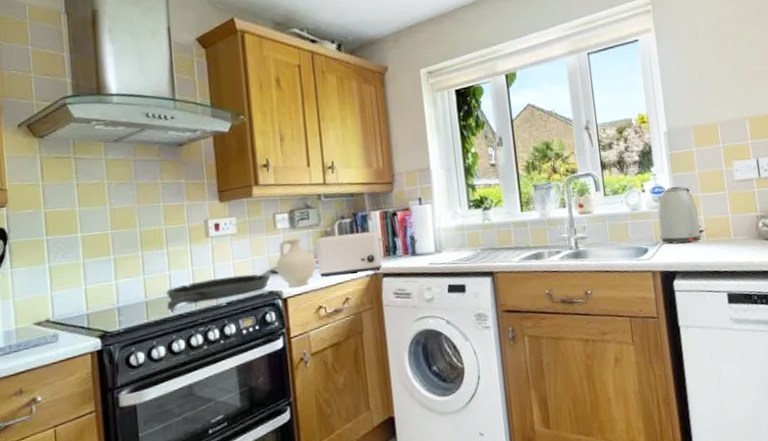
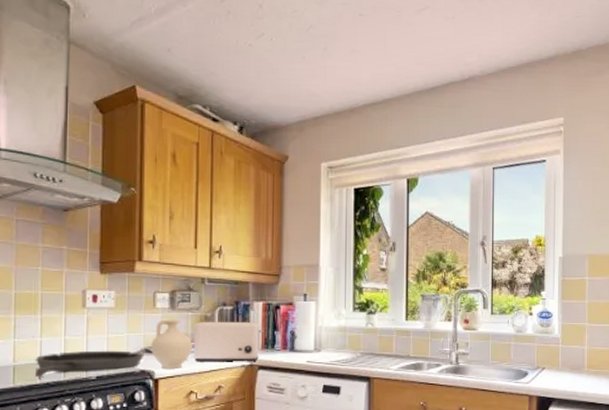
kettle: present [657,186,706,244] -> none [542,313,588,371]

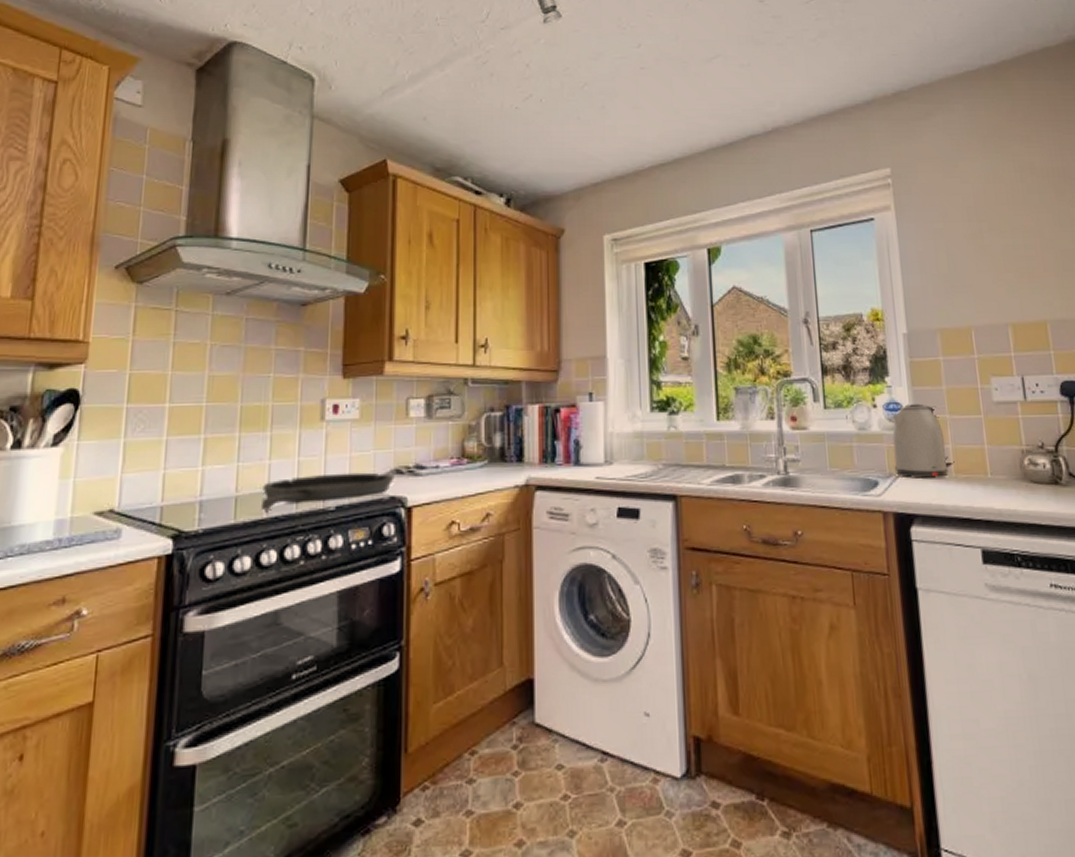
ceramic jug: present [151,319,193,370] -> none [403,430,454,495]
toaster: present [194,321,263,362] -> none [455,429,540,484]
kettle: none [542,313,588,371] -> present [892,403,955,478]

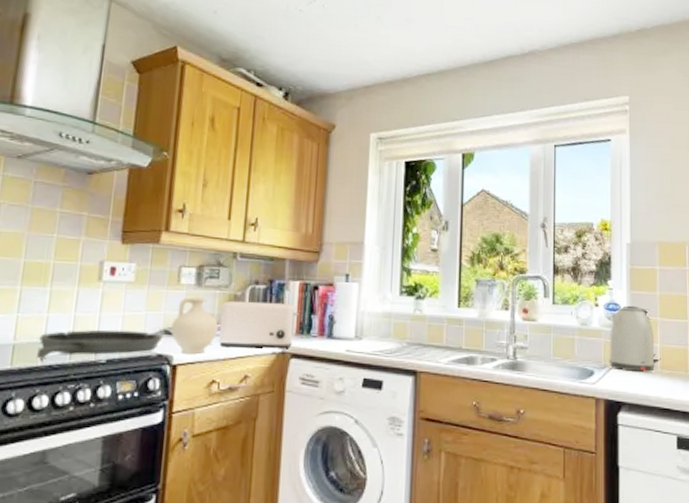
ceramic jug: none [403,430,454,495] -> present [171,297,219,355]
toaster: none [455,429,540,484] -> present [218,300,299,349]

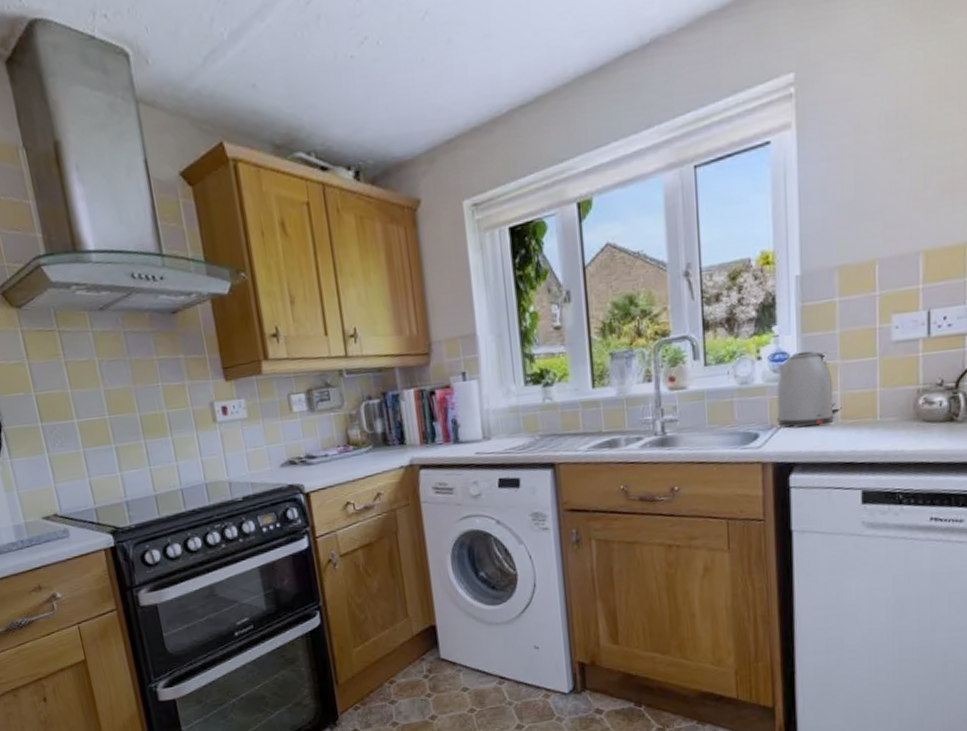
frying pan: present [36,329,163,359] -> none [176,464,290,506]
ceramic jug: present [171,297,219,355] -> none [294,422,342,481]
toaster: present [218,300,299,349] -> none [339,413,420,469]

